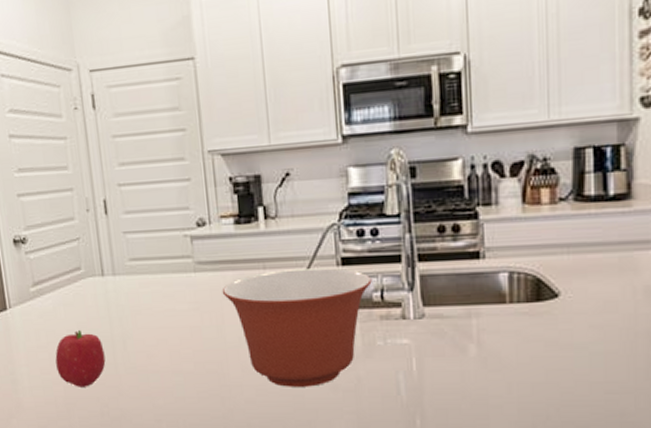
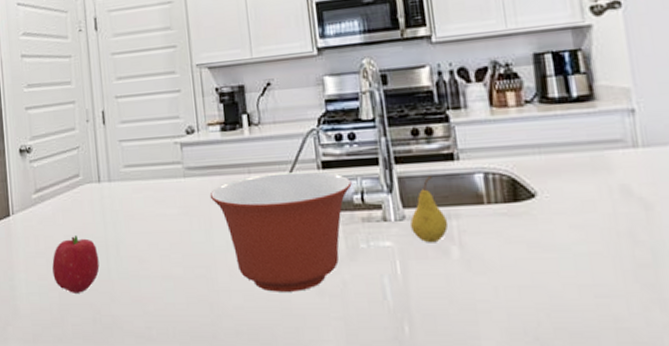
fruit: none [430,274,468,341] -> present [410,175,449,243]

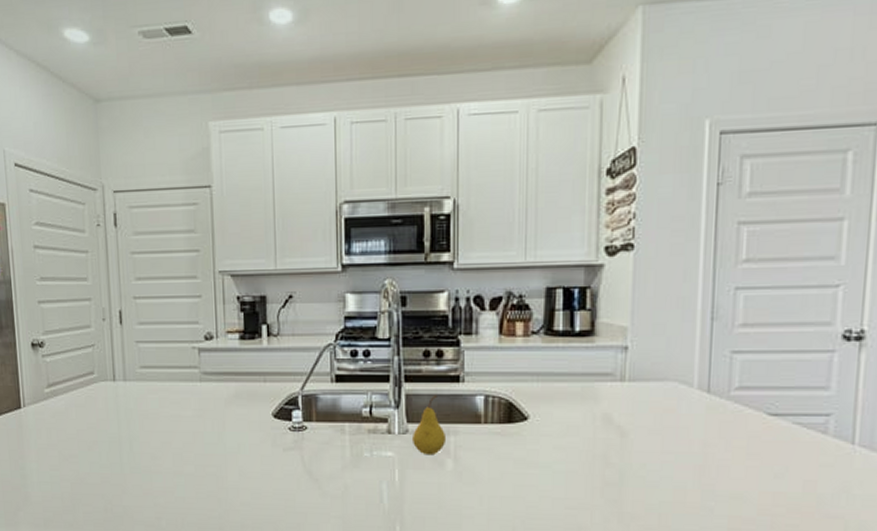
fruit: present [52,234,100,293] -> none [64,429,112,484]
mixing bowl: present [209,171,352,292] -> none [224,384,362,492]

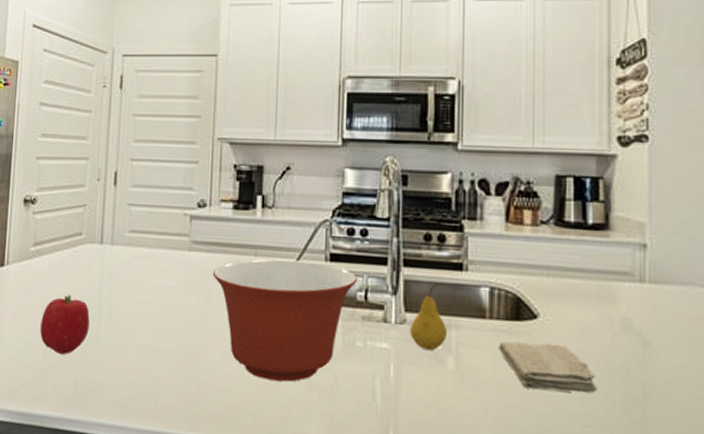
fruit: none [64,429,112,484] -> present [40,294,90,354]
mixing bowl: none [224,384,362,492] -> present [212,259,358,382]
washcloth: none [493,441,580,482] -> present [499,341,598,394]

